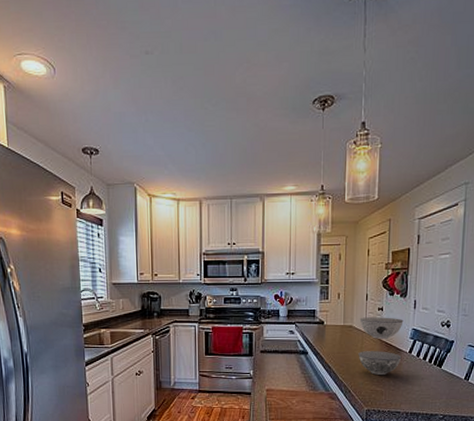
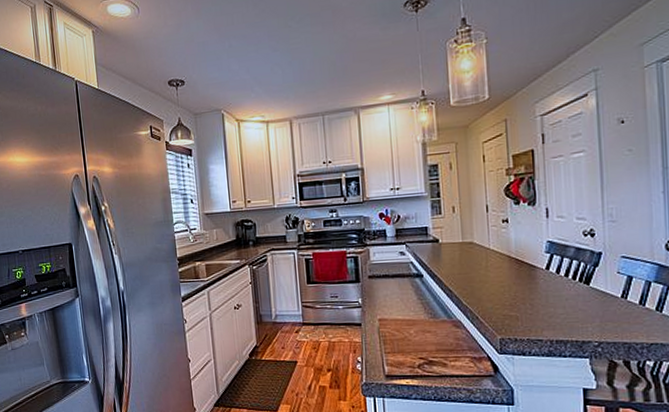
bowl: present [358,317,404,375] -> none [480,229,538,297]

